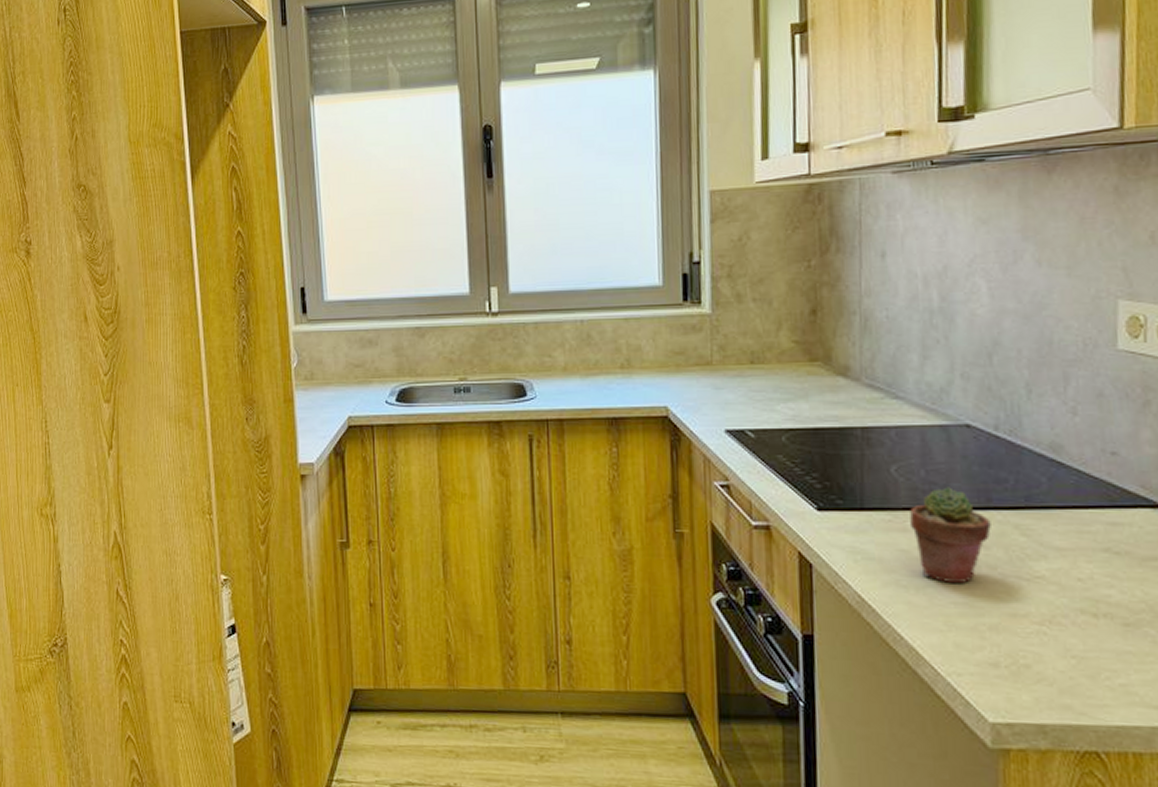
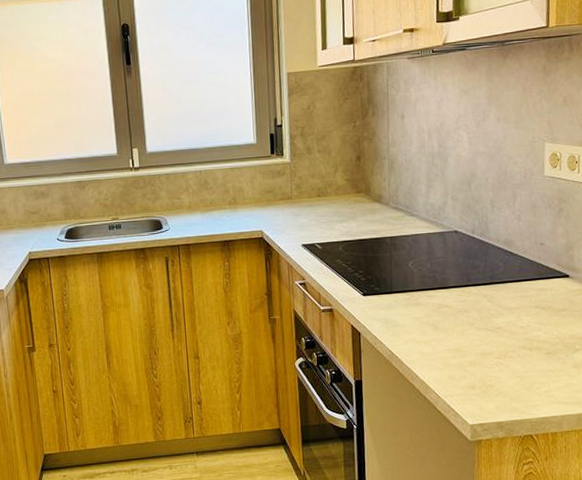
potted succulent: present [910,487,991,583] -> none [421,273,470,337]

